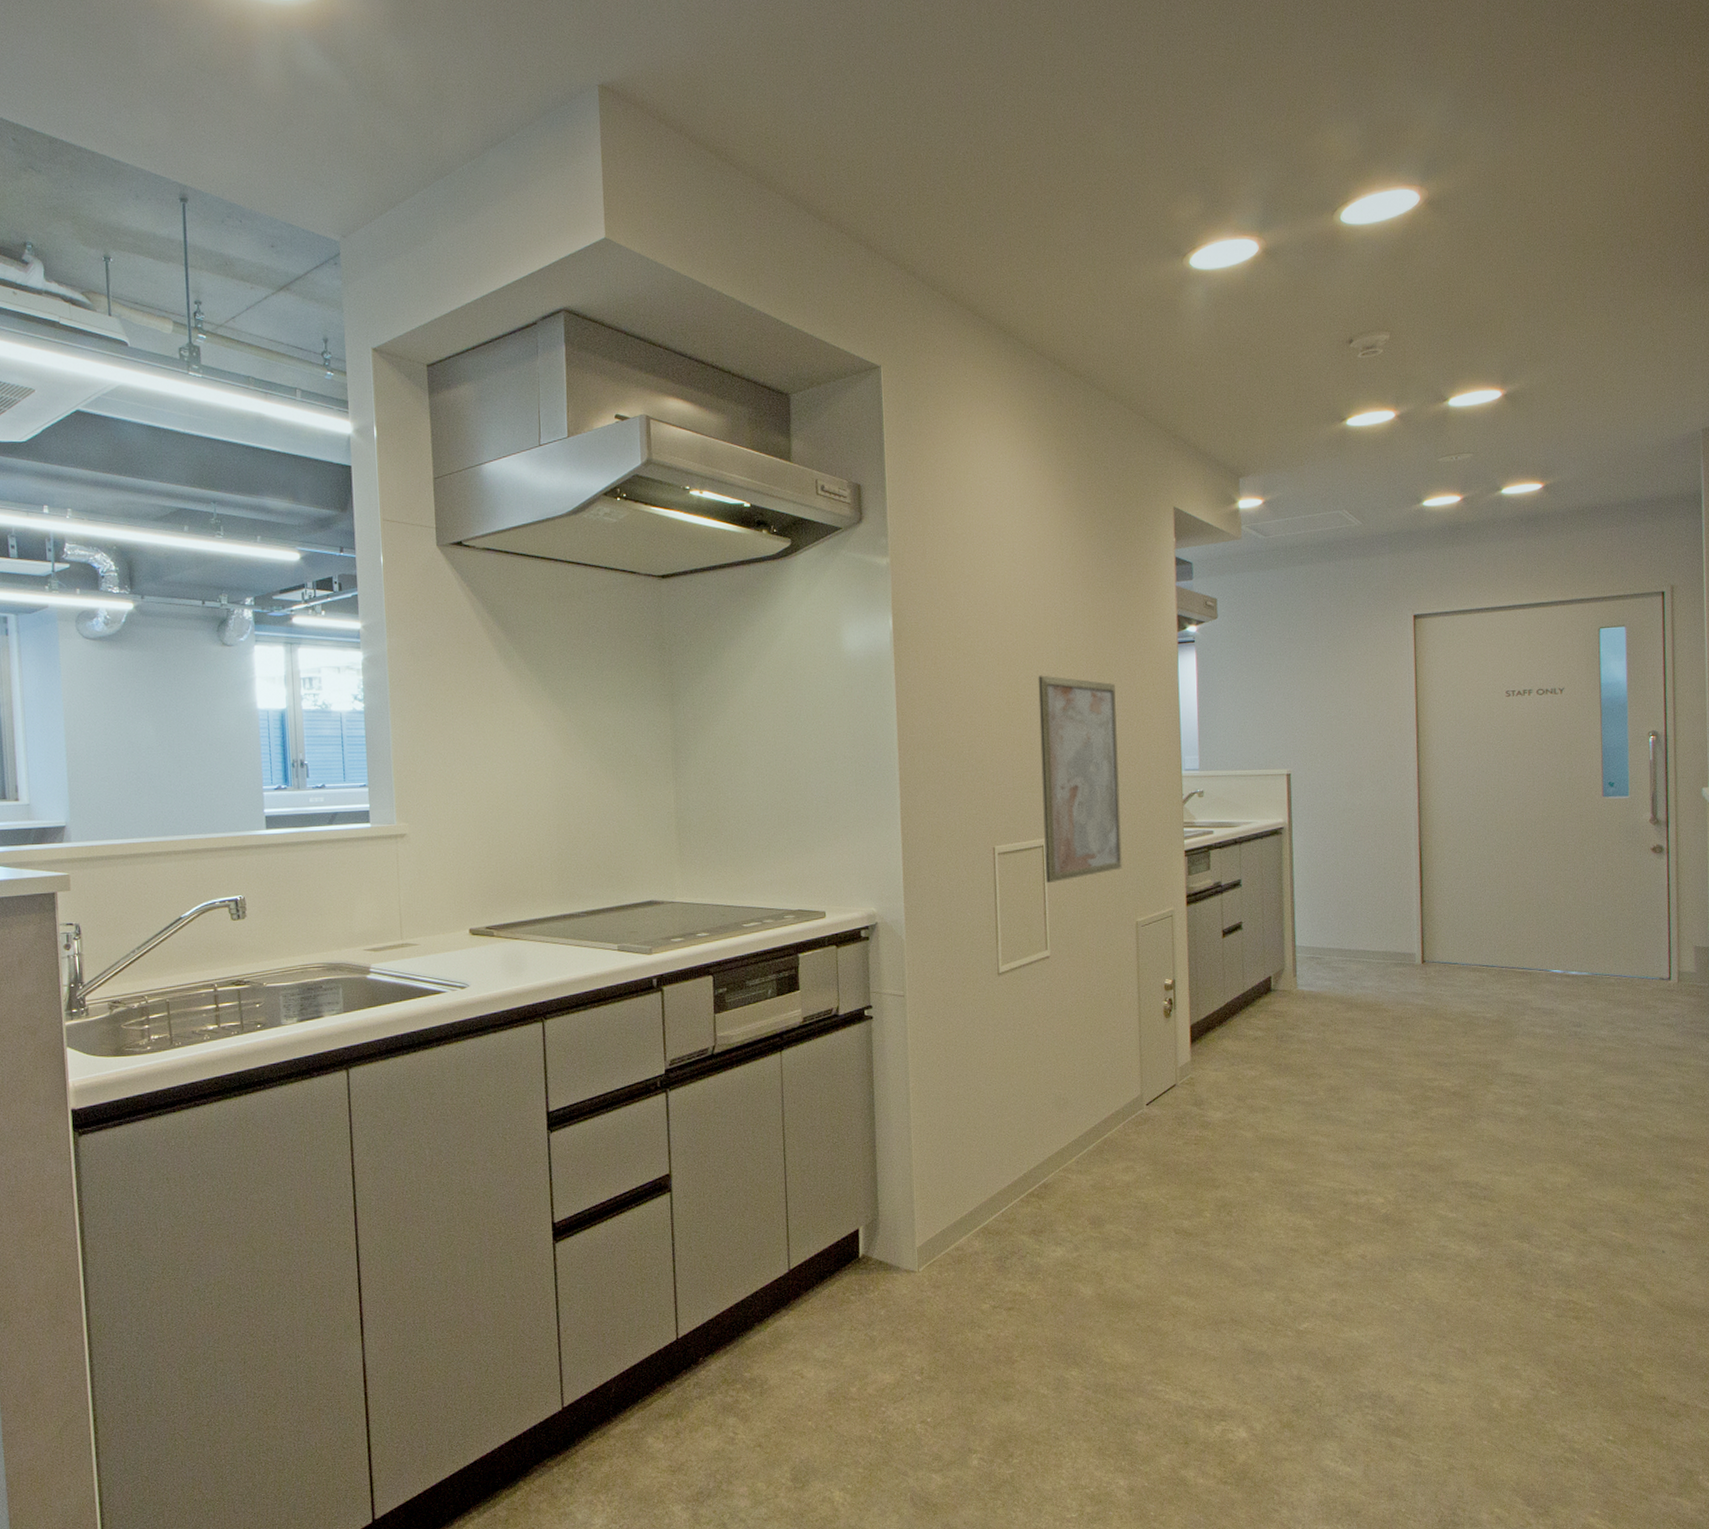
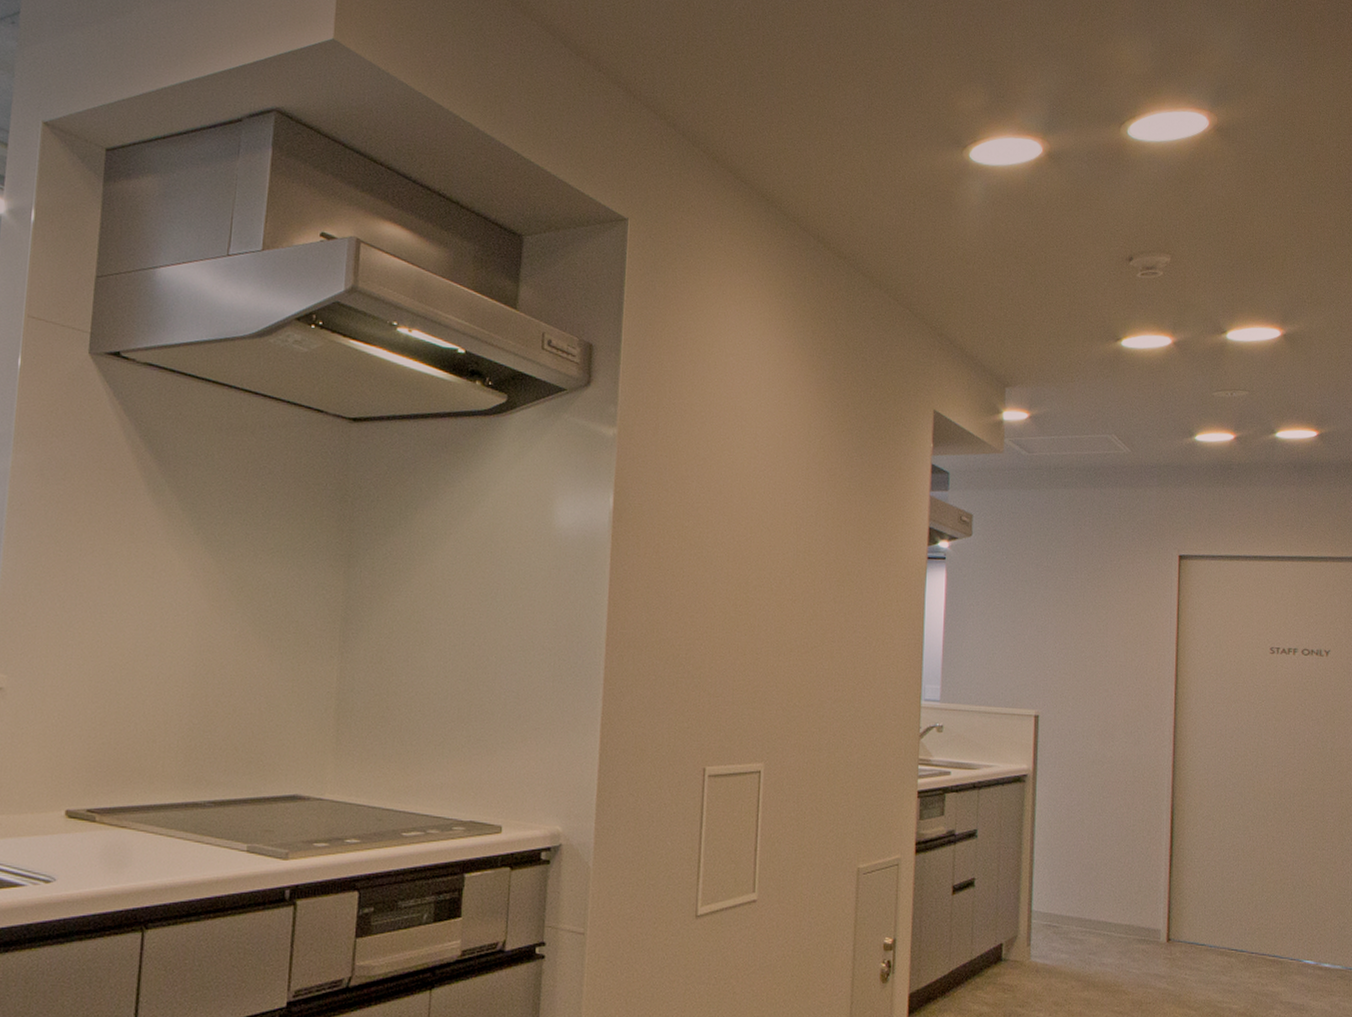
wall art: present [1038,675,1122,884] -> none [759,578,855,816]

